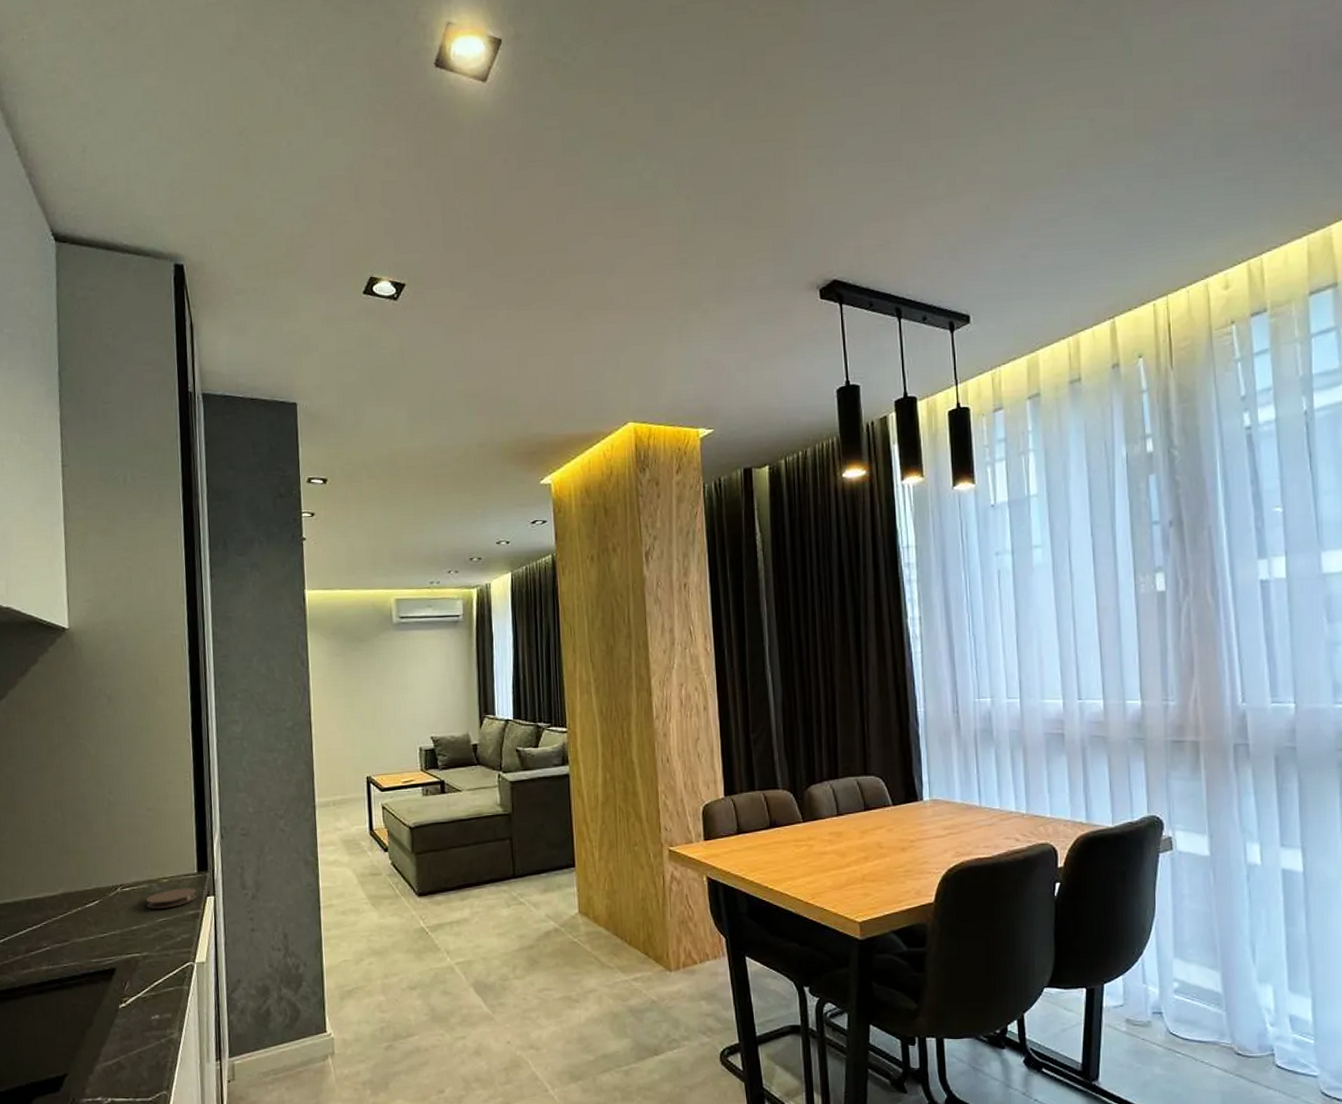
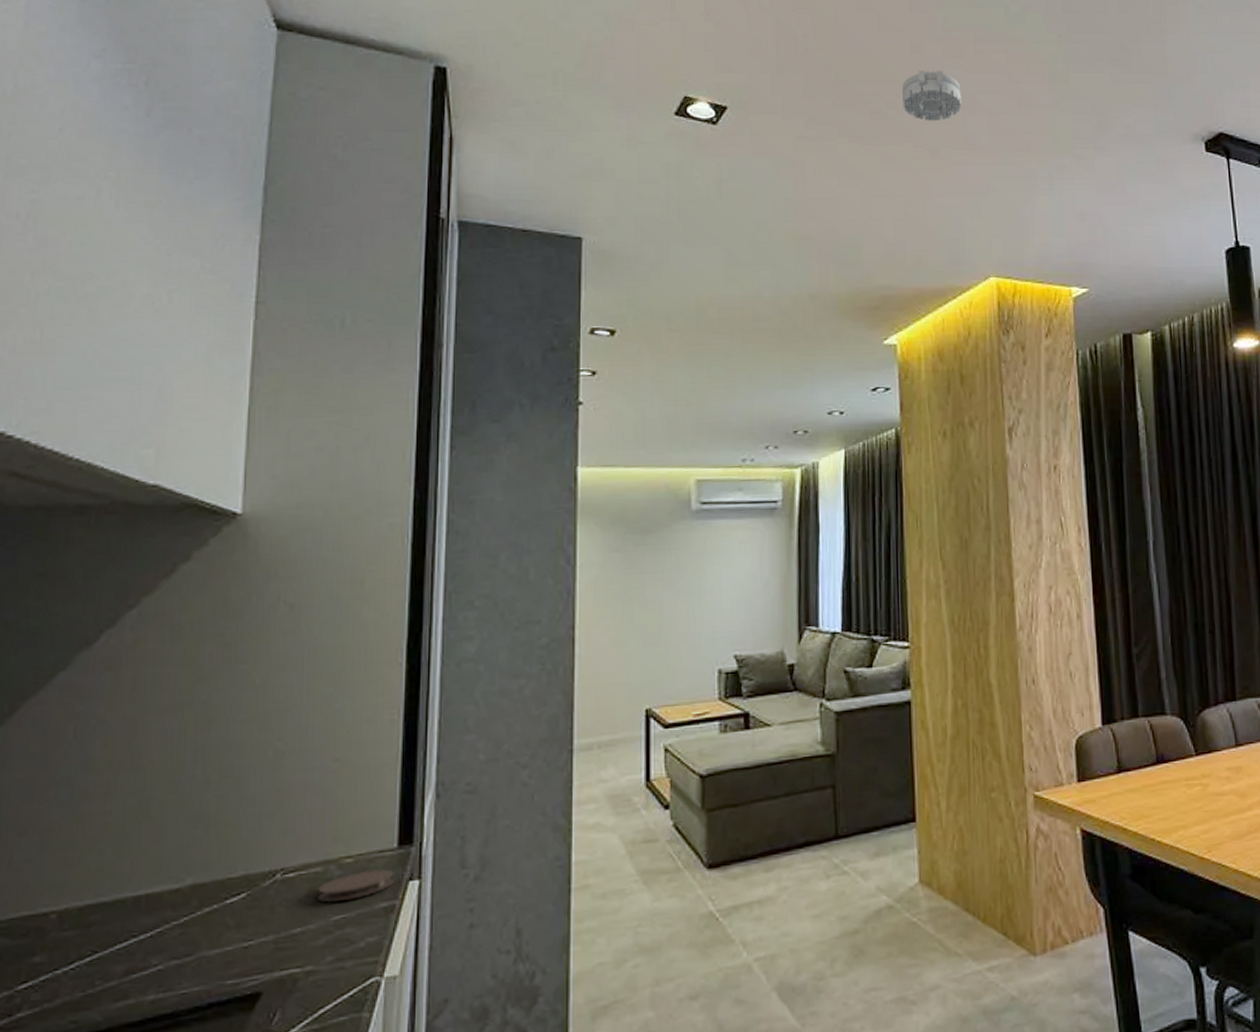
smoke detector: none [550,239,602,286] -> present [902,71,962,121]

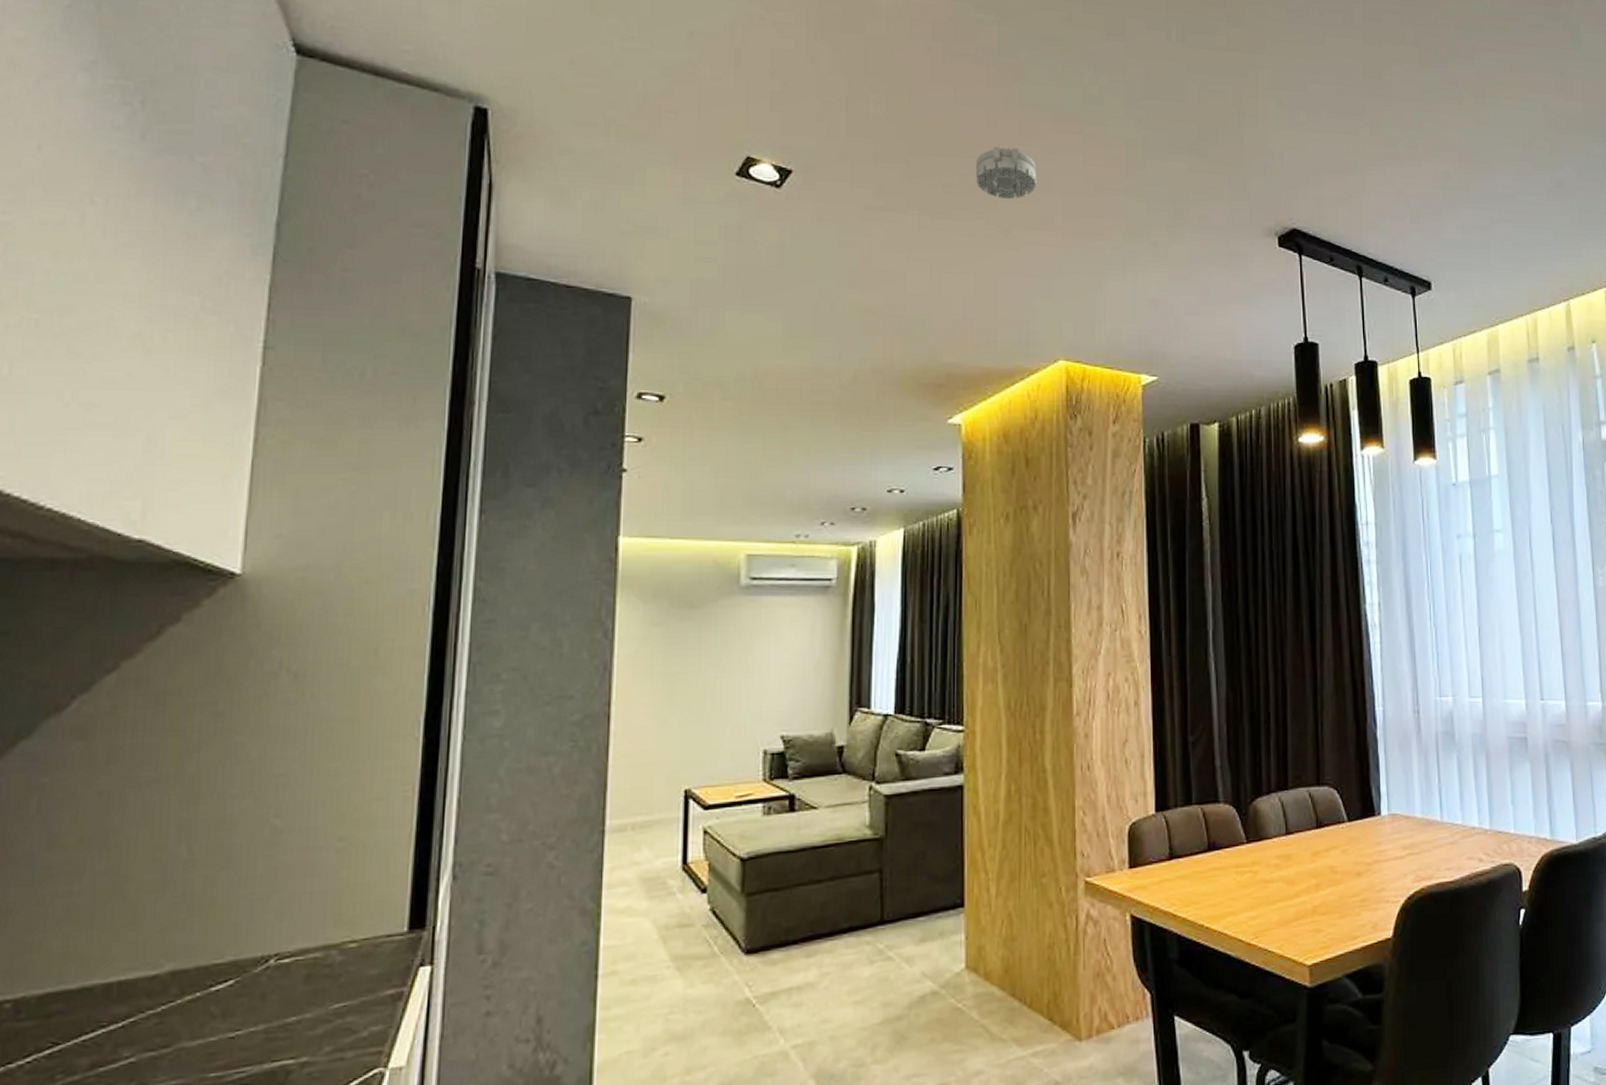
coaster: present [317,869,394,902] -> none [315,954,403,989]

